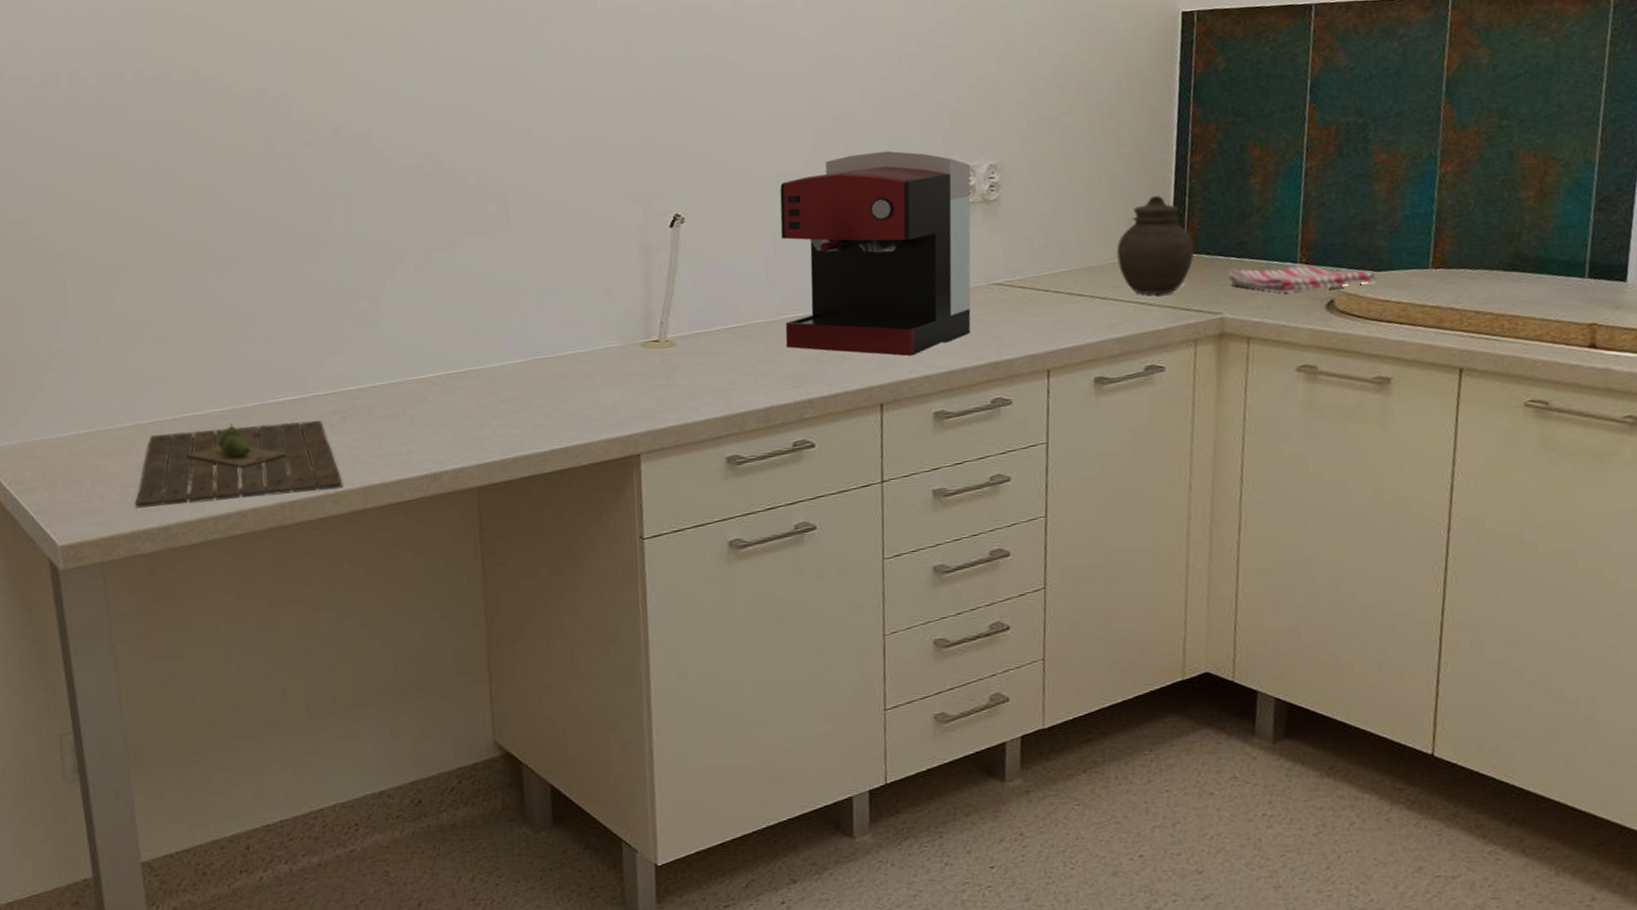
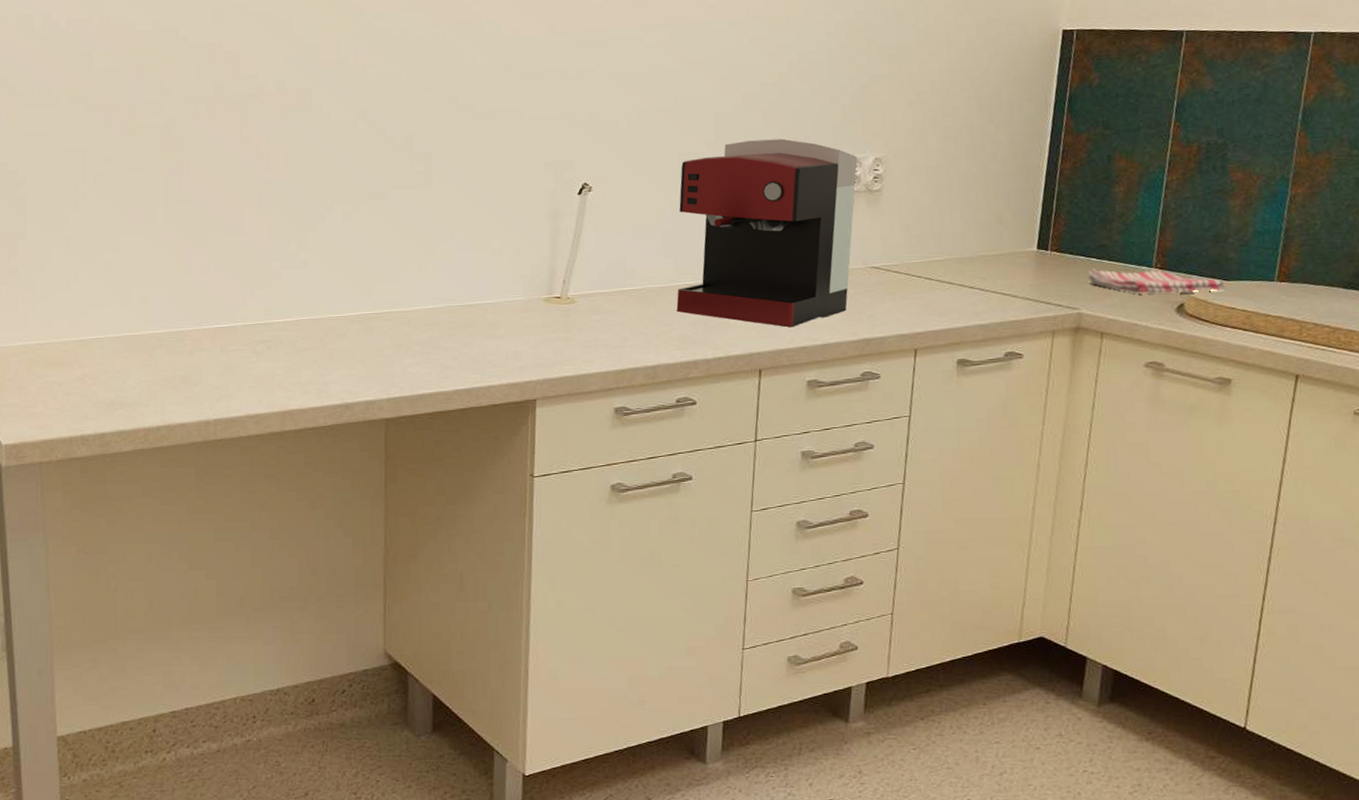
cutting board: present [135,420,344,508] -> none [75,344,264,416]
jar: present [1116,195,1196,295] -> none [986,196,1059,287]

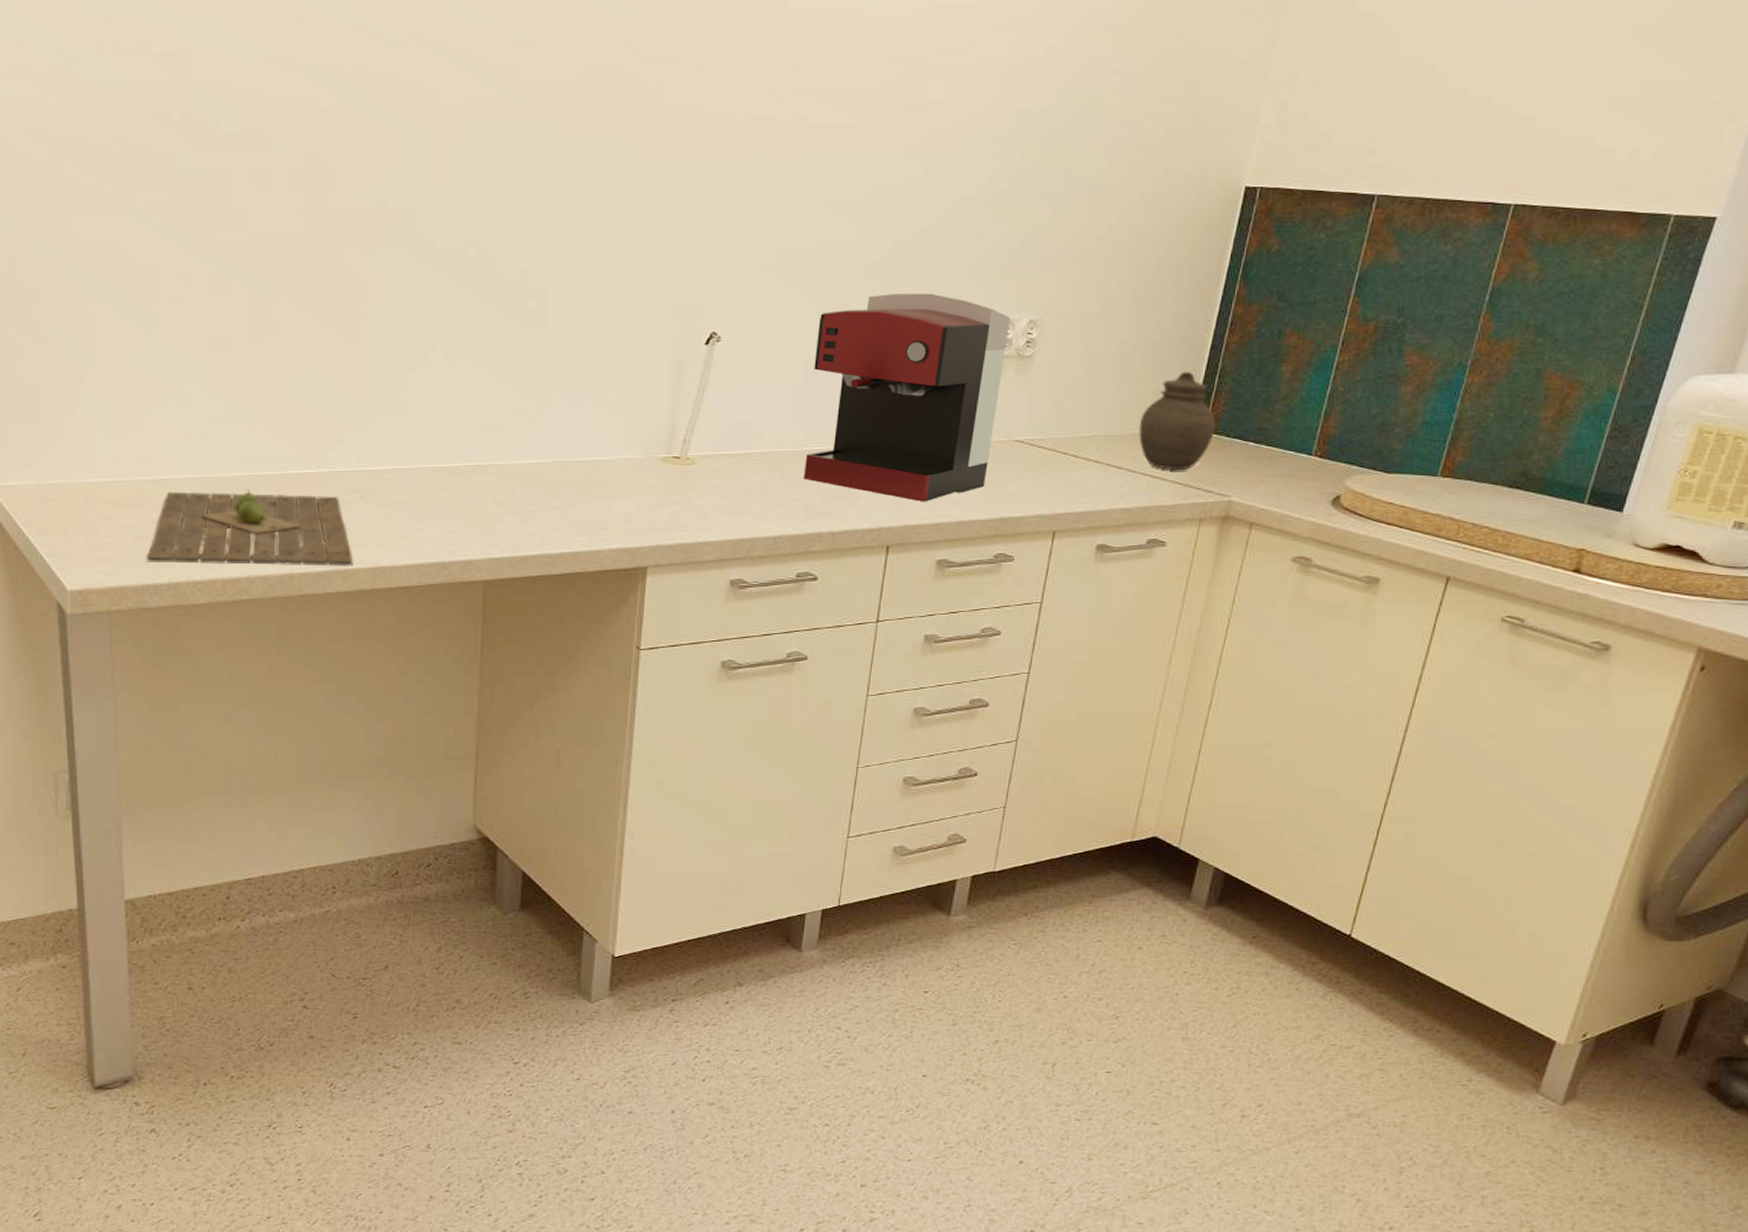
cutting board: none [75,344,264,416] -> present [147,489,353,566]
jar: none [986,196,1059,287] -> present [1139,371,1216,470]
dish towel: present [1088,268,1226,294] -> none [1243,453,1387,485]

